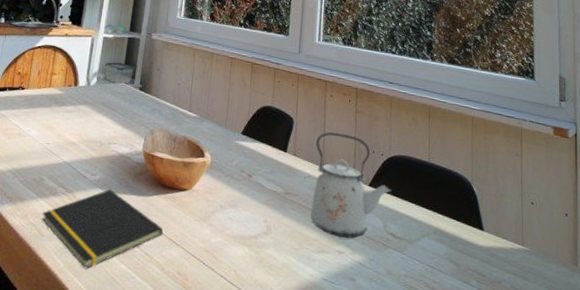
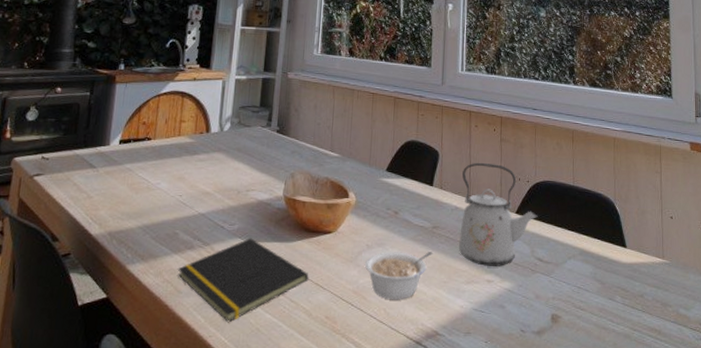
legume: none [217,213,285,263] -> present [364,252,433,299]

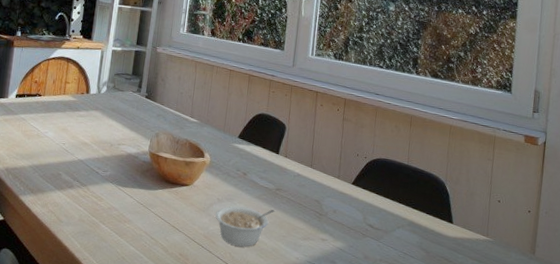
notepad: present [177,238,309,323] -> none [60,183,168,250]
kettle: present [459,162,538,266] -> none [298,137,372,228]

